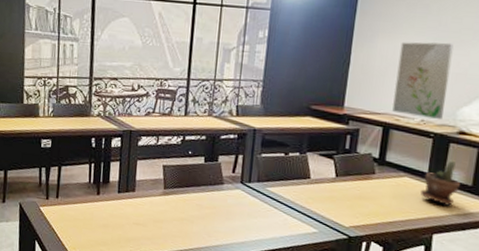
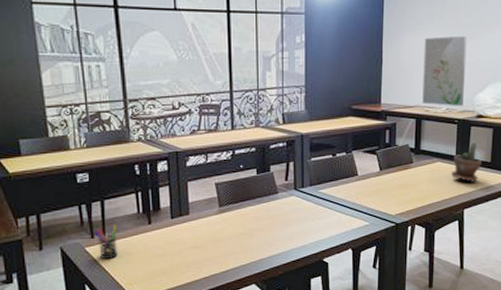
pen holder: none [48,190,69,221] -> present [92,224,117,259]

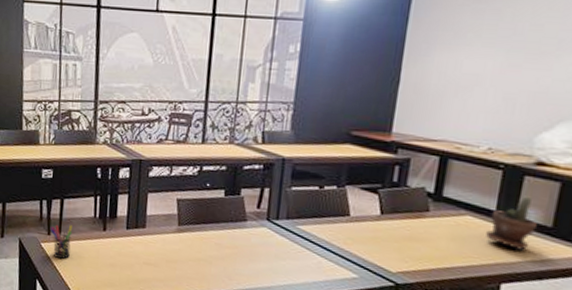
wall art: present [422,35,467,106] -> none [452,54,532,147]

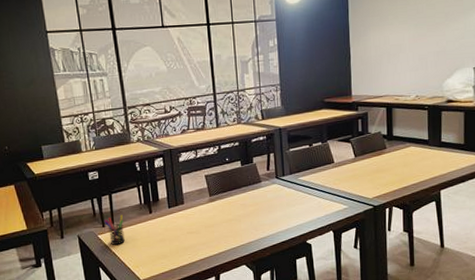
potted plant: present [484,196,537,252] -> none [424,125,455,165]

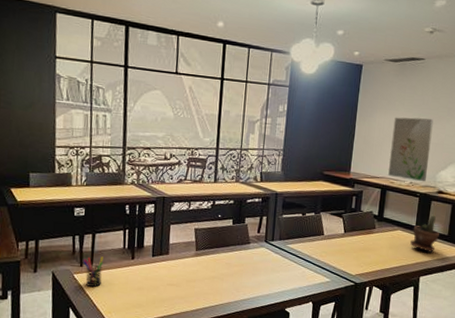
wall art: none [389,26,433,94] -> present [388,117,434,181]
potted plant: none [424,125,455,165] -> present [409,214,439,254]

